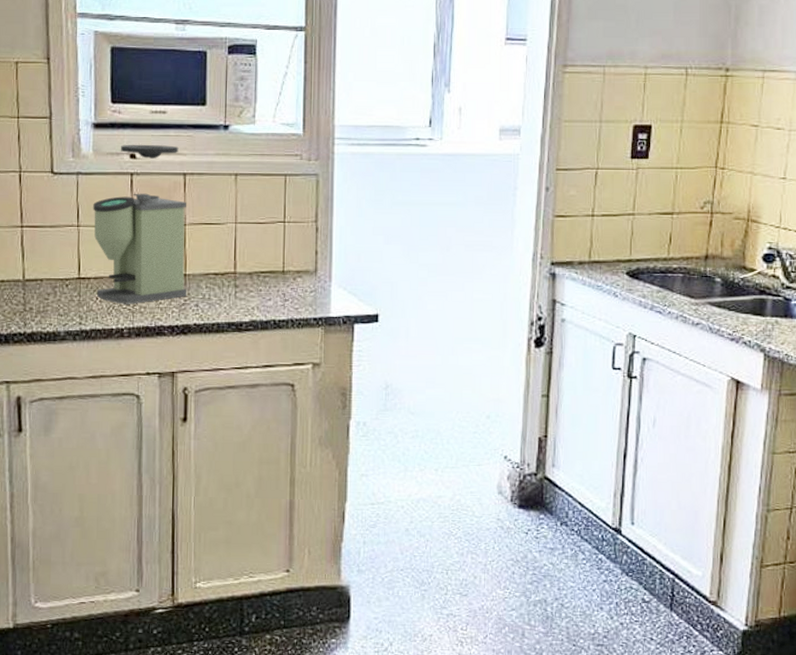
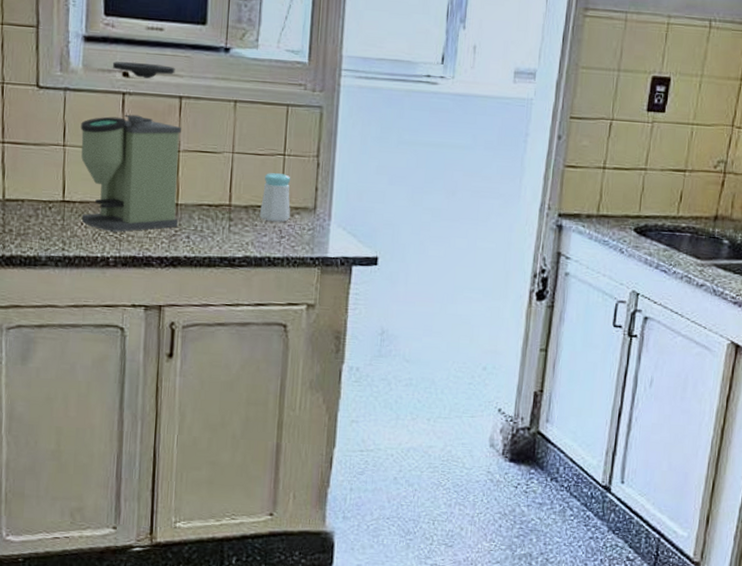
salt shaker: none [264,240,292,286] -> present [260,173,291,223]

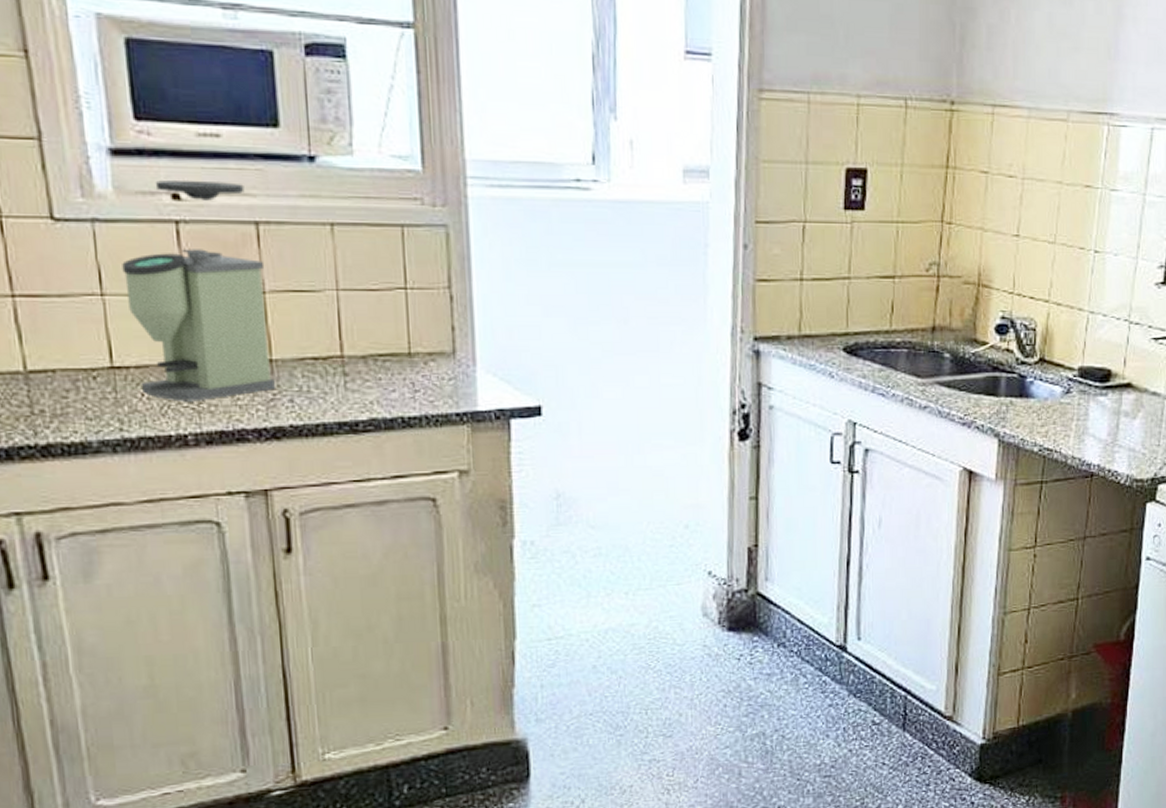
salt shaker: present [260,173,291,223] -> none [383,312,423,373]

